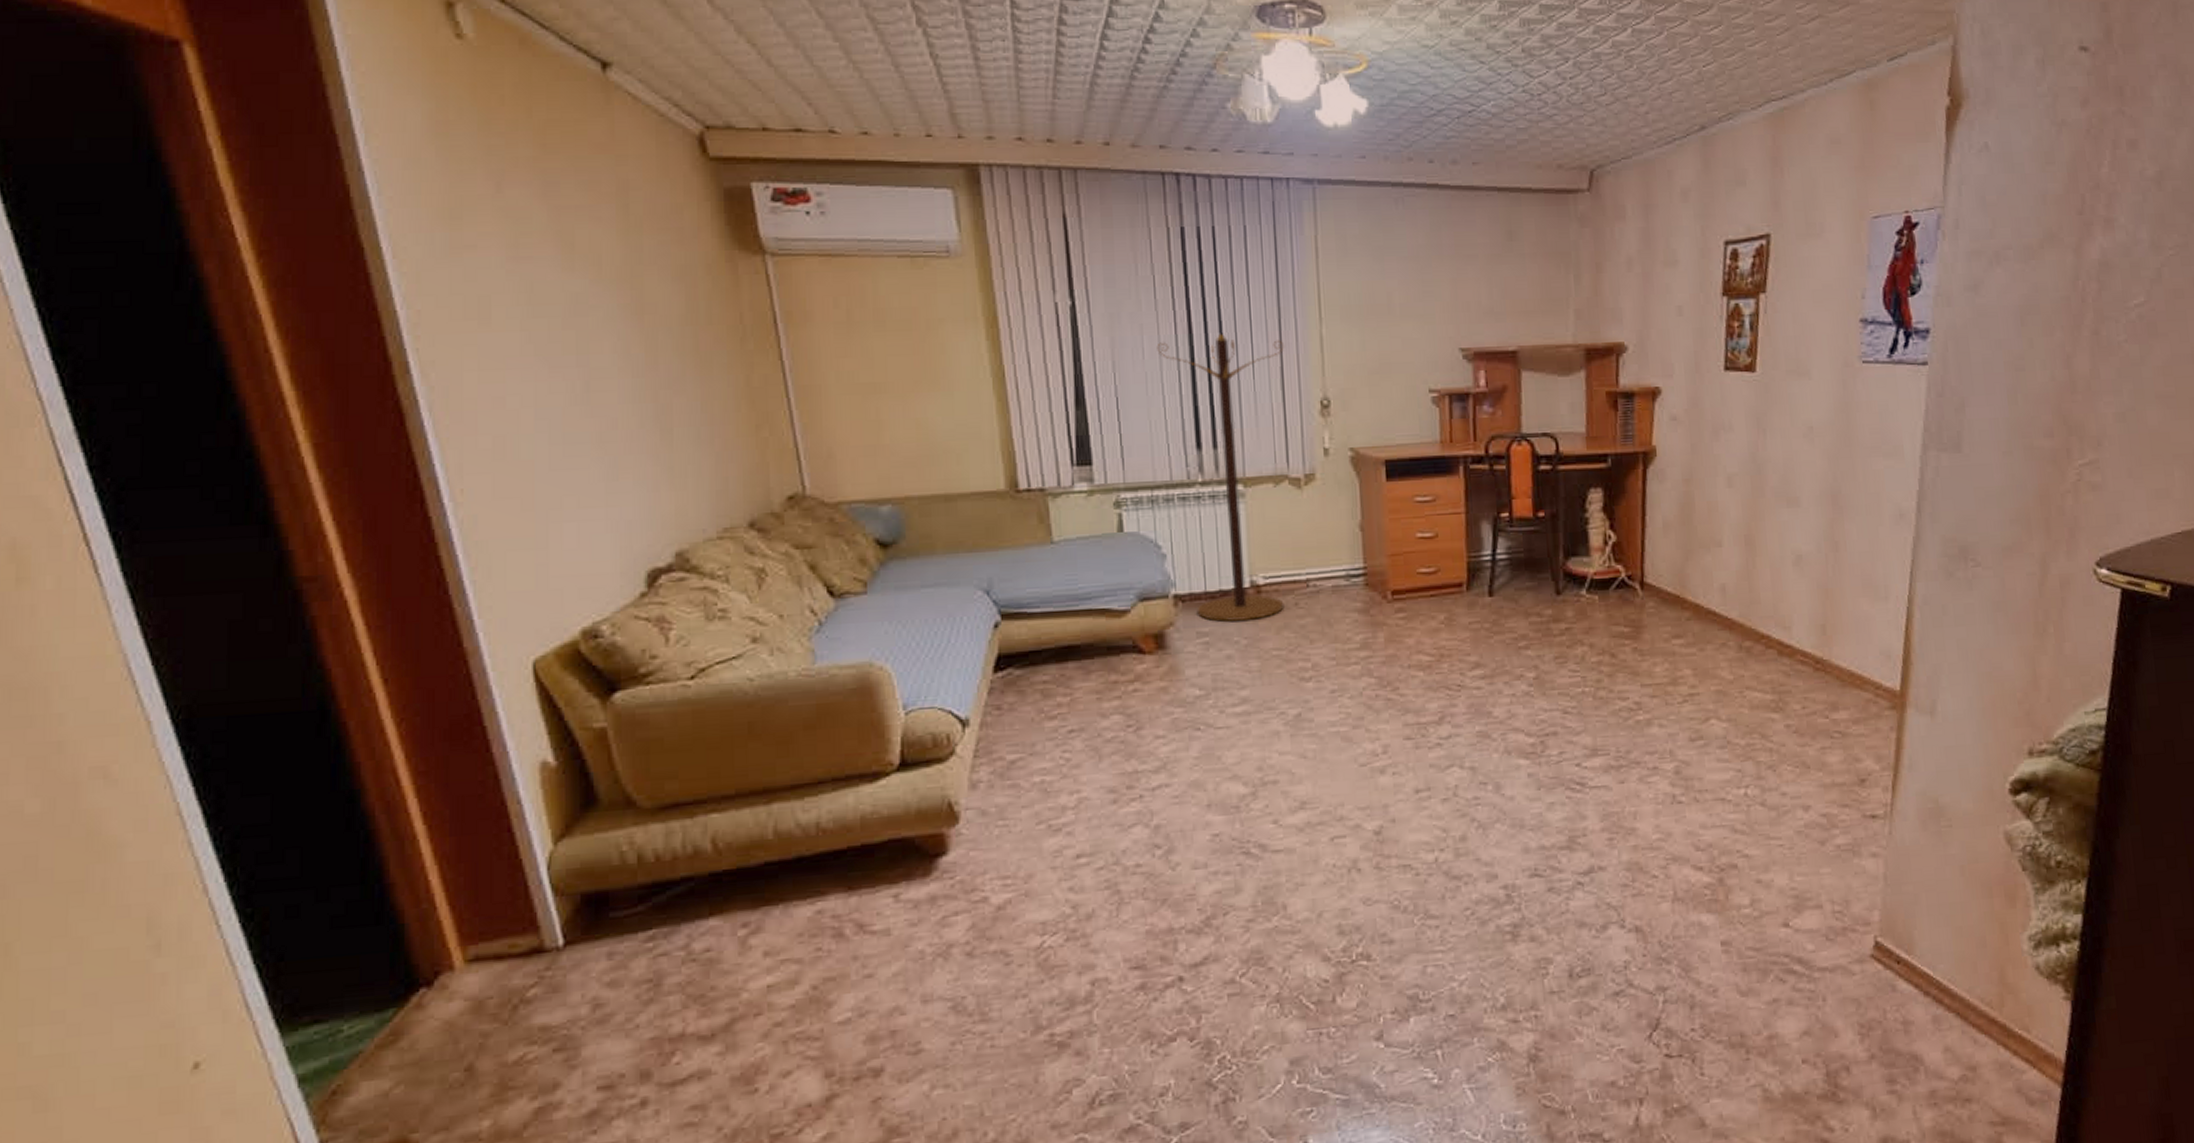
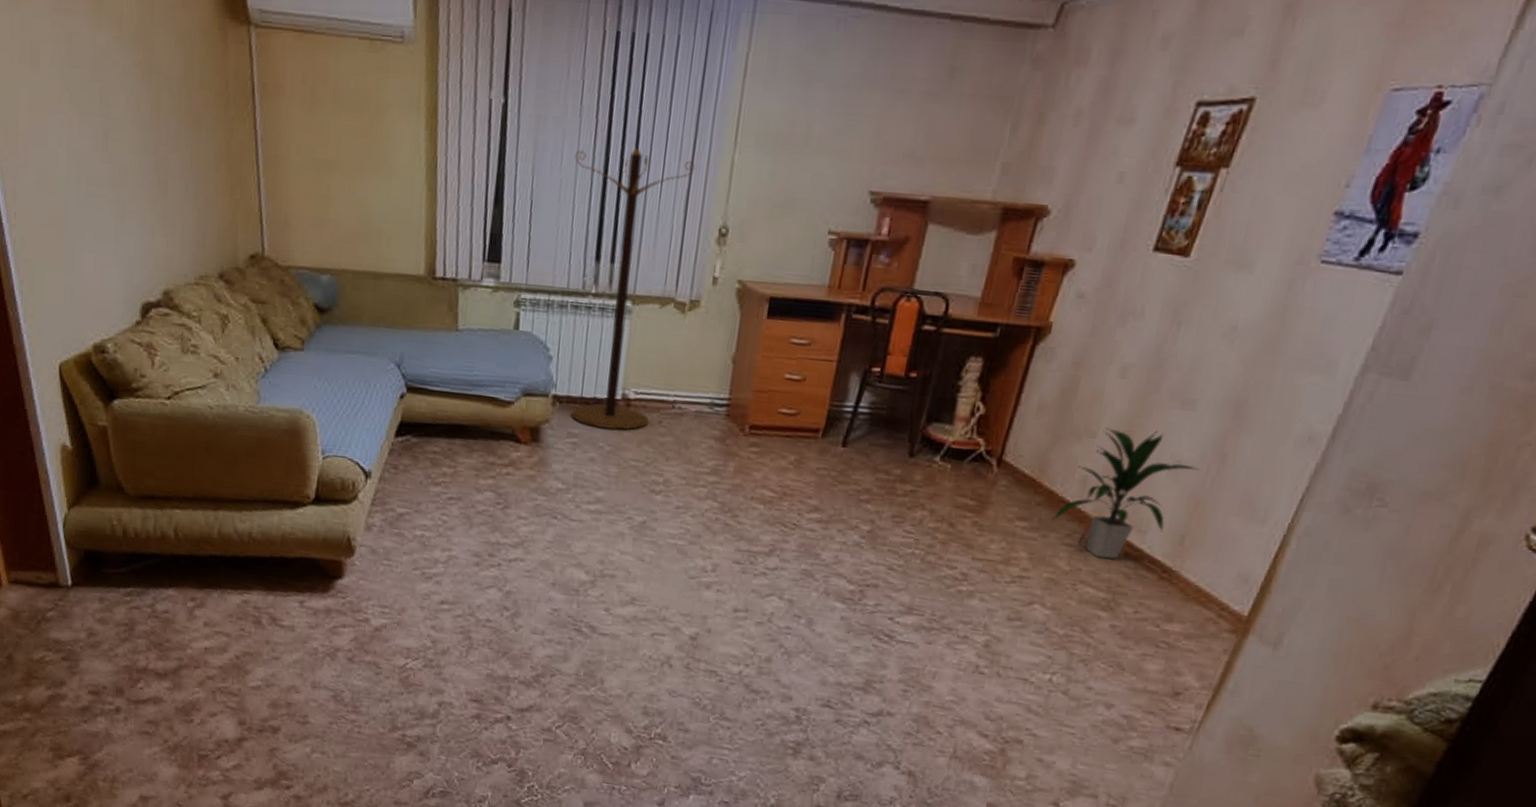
indoor plant: none [1703,531,1820,661] -> present [1050,427,1200,560]

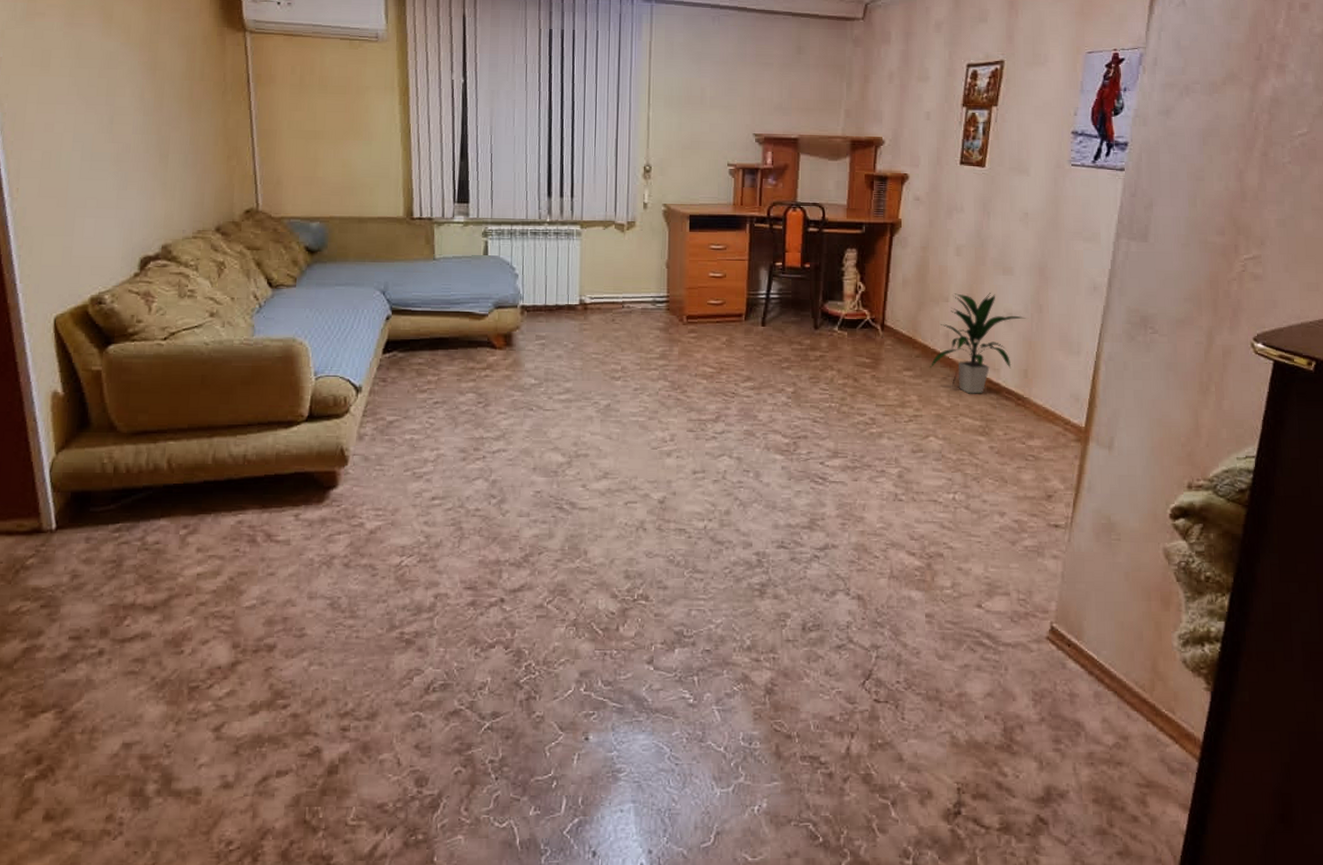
coat rack: present [570,148,696,430] -> none [524,111,621,330]

